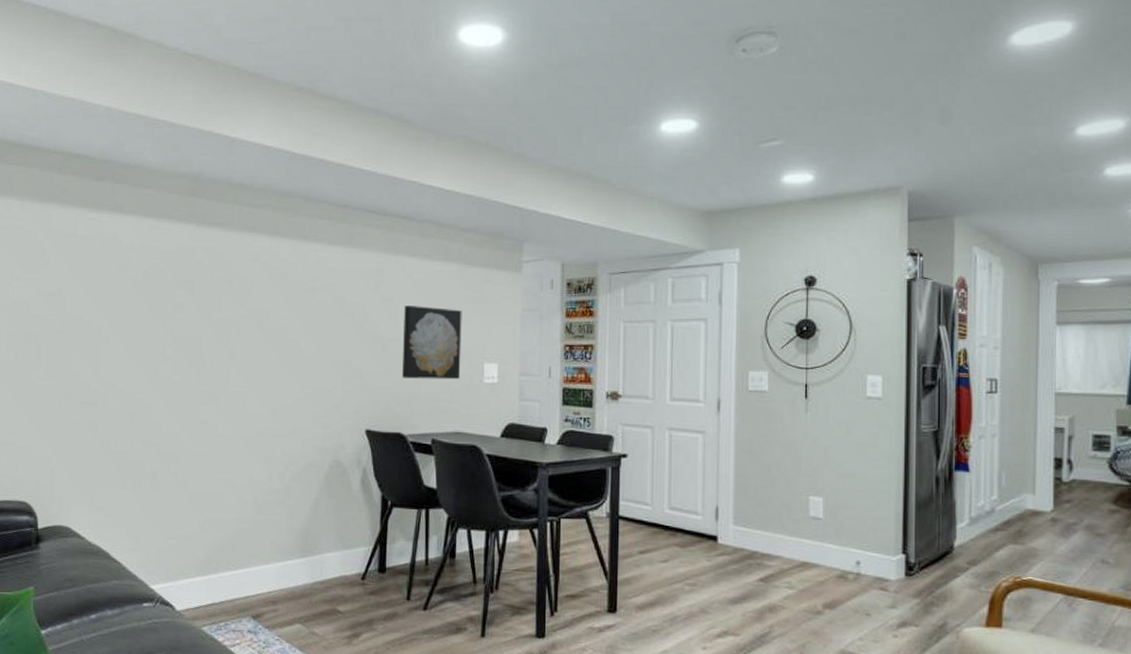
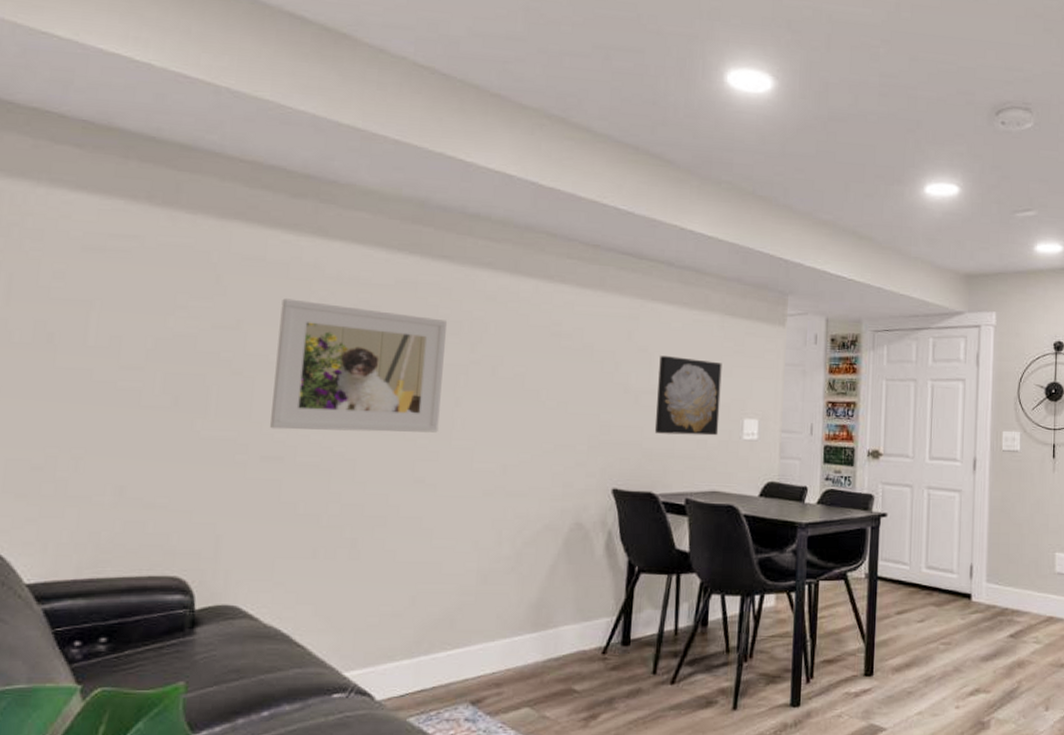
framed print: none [86,268,220,380] -> present [270,298,447,433]

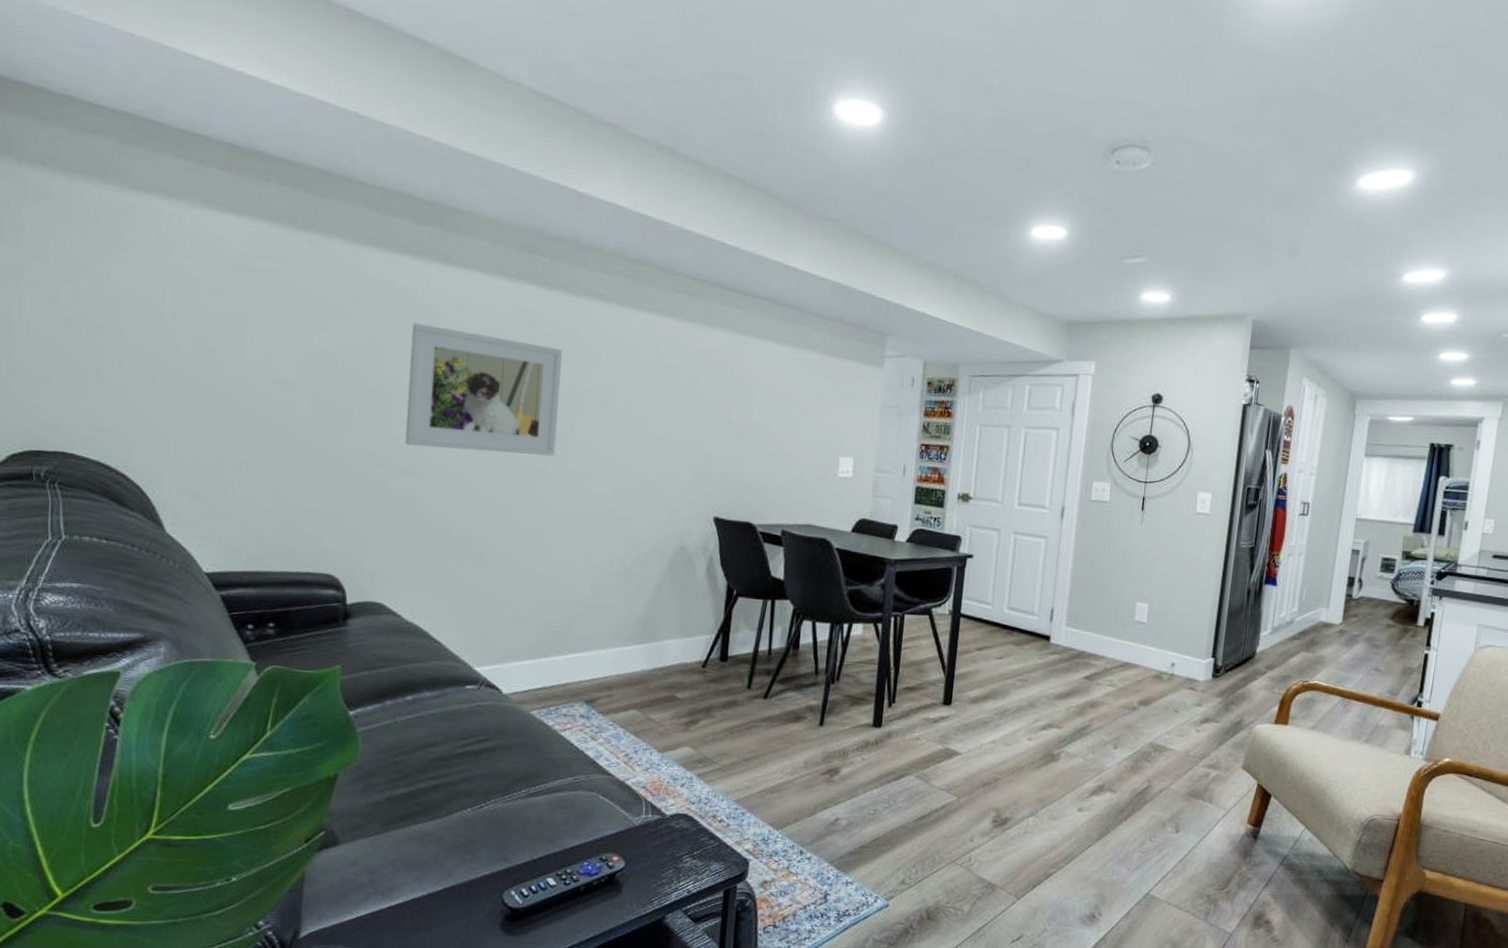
wall art: present [654,356,722,436] -> none [754,392,821,472]

